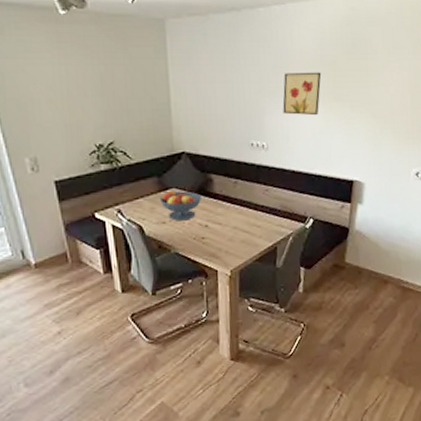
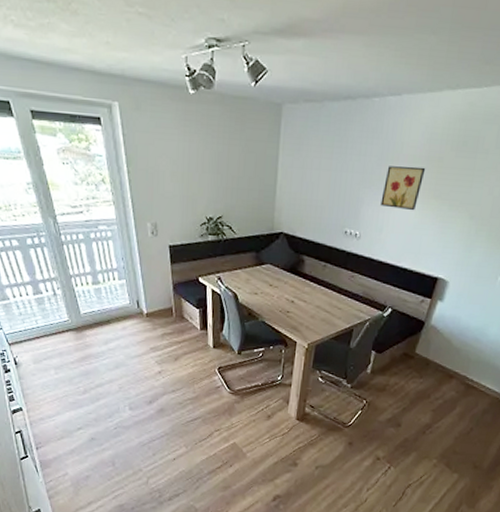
fruit bowl: present [159,190,203,221] -> none [254,265,293,295]

